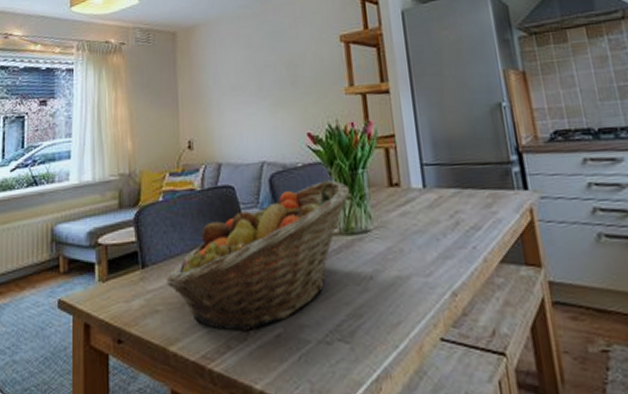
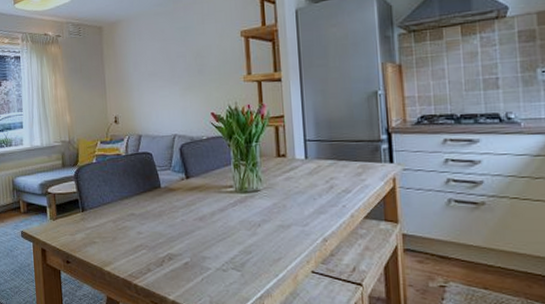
fruit basket: present [166,180,351,332] -> none [100,150,245,260]

